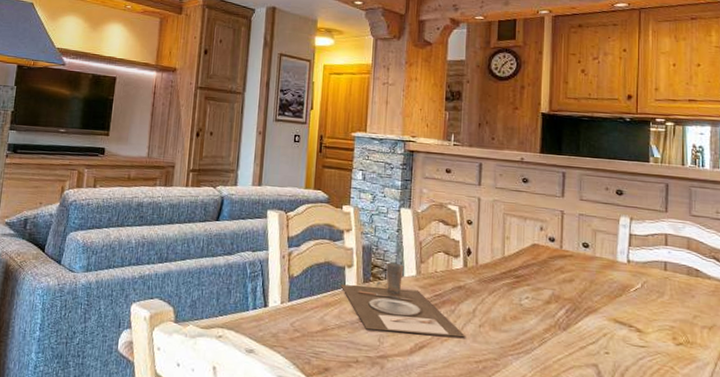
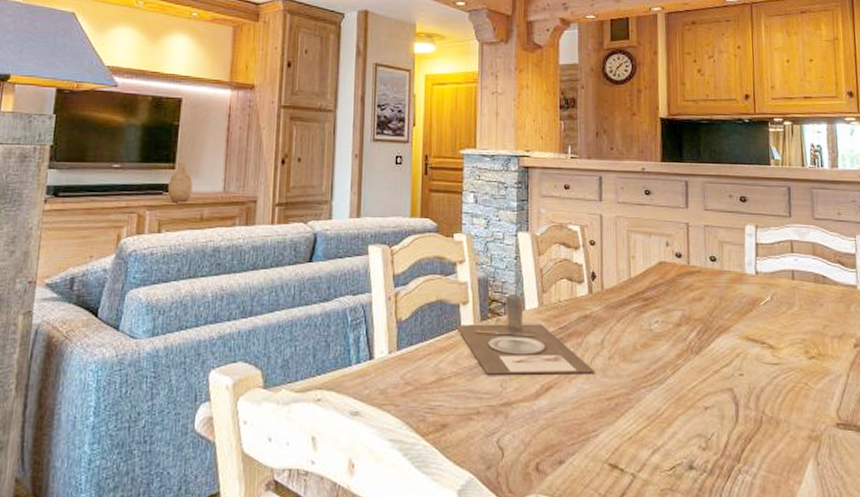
decorative vase: none [102,129,123,165] -> present [167,161,193,203]

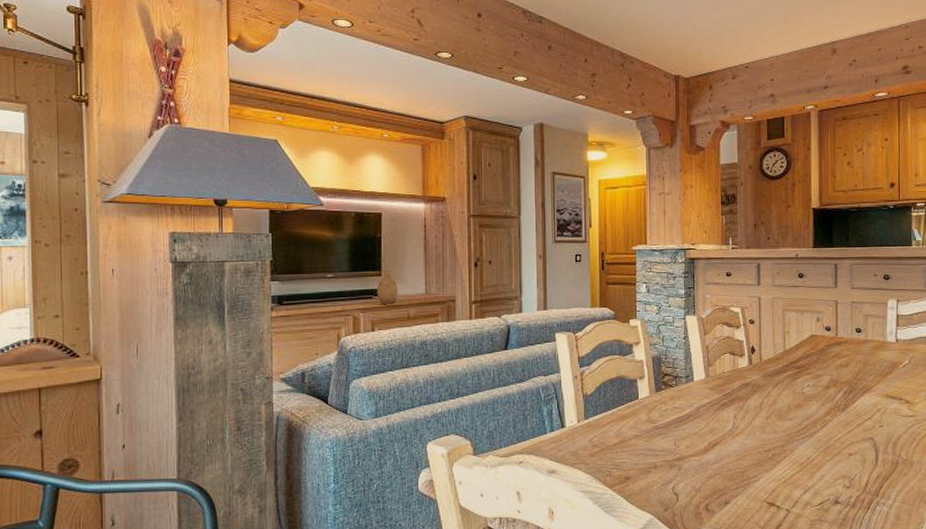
place setting: present [455,295,596,375] -> none [634,369,755,436]

